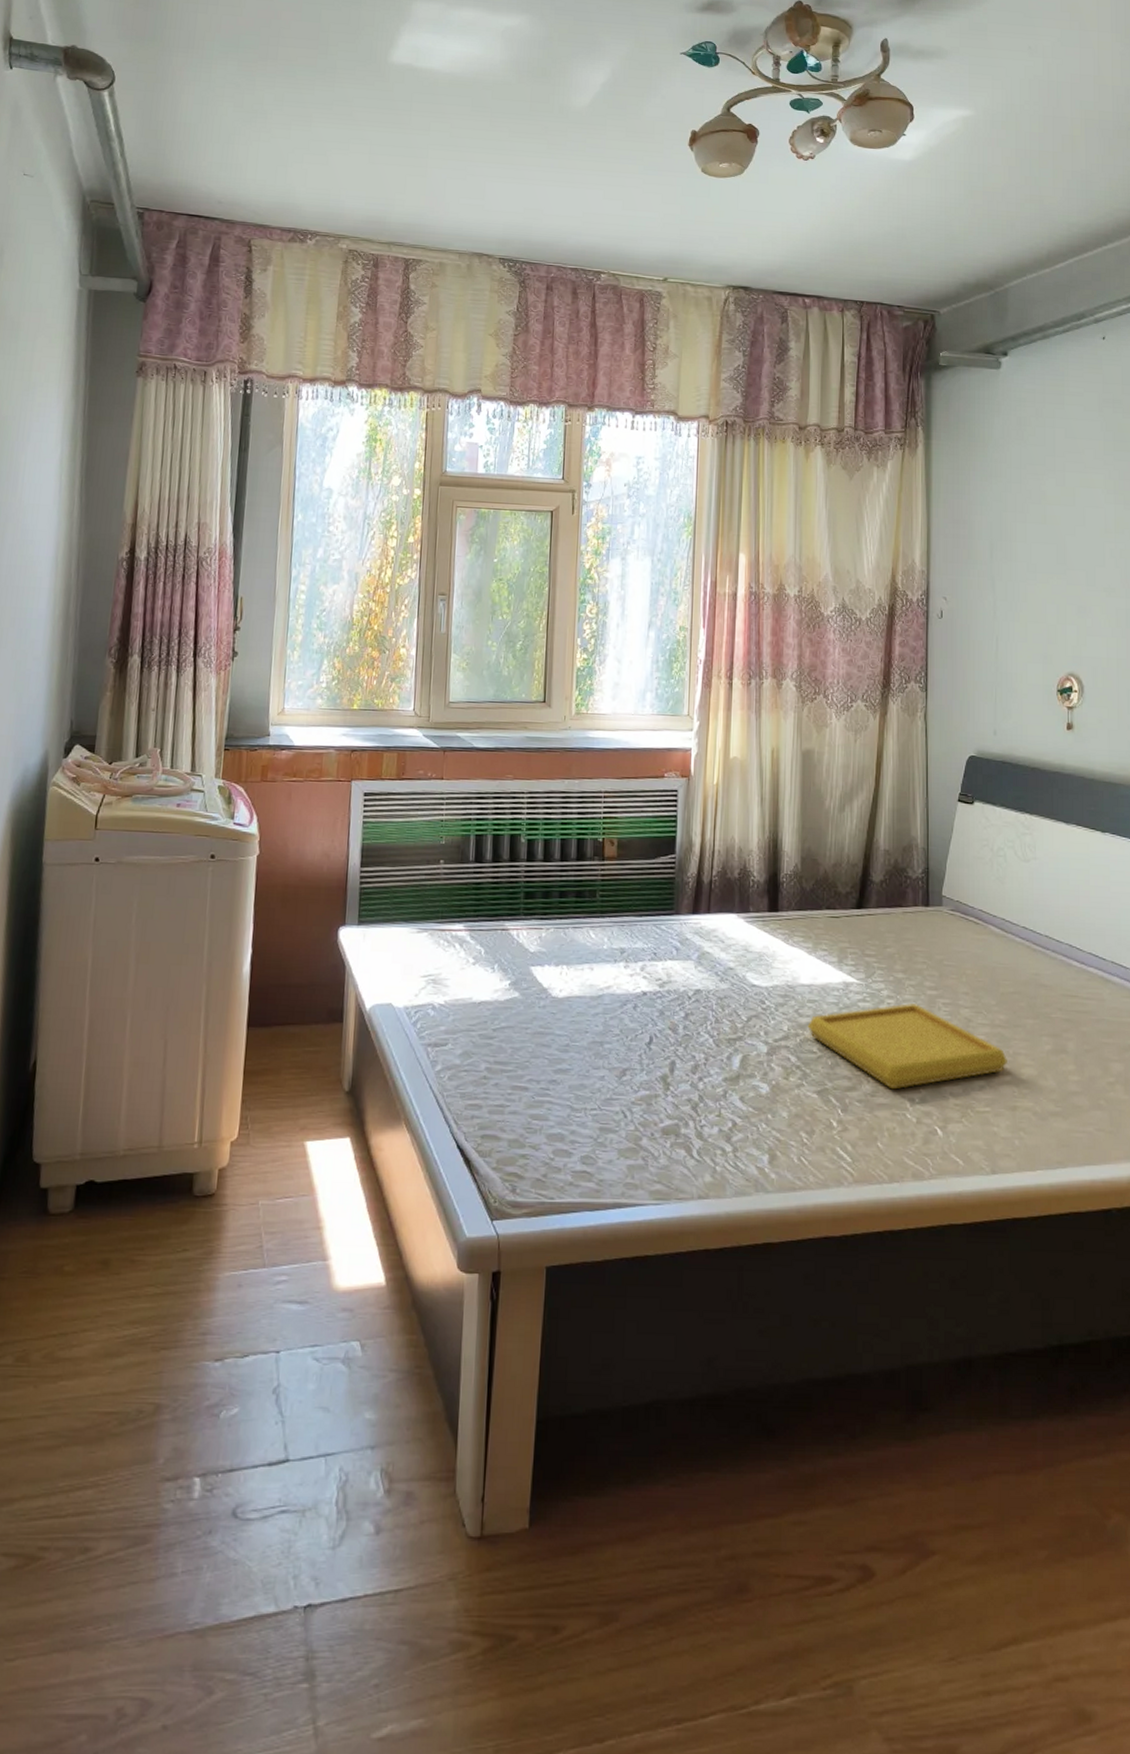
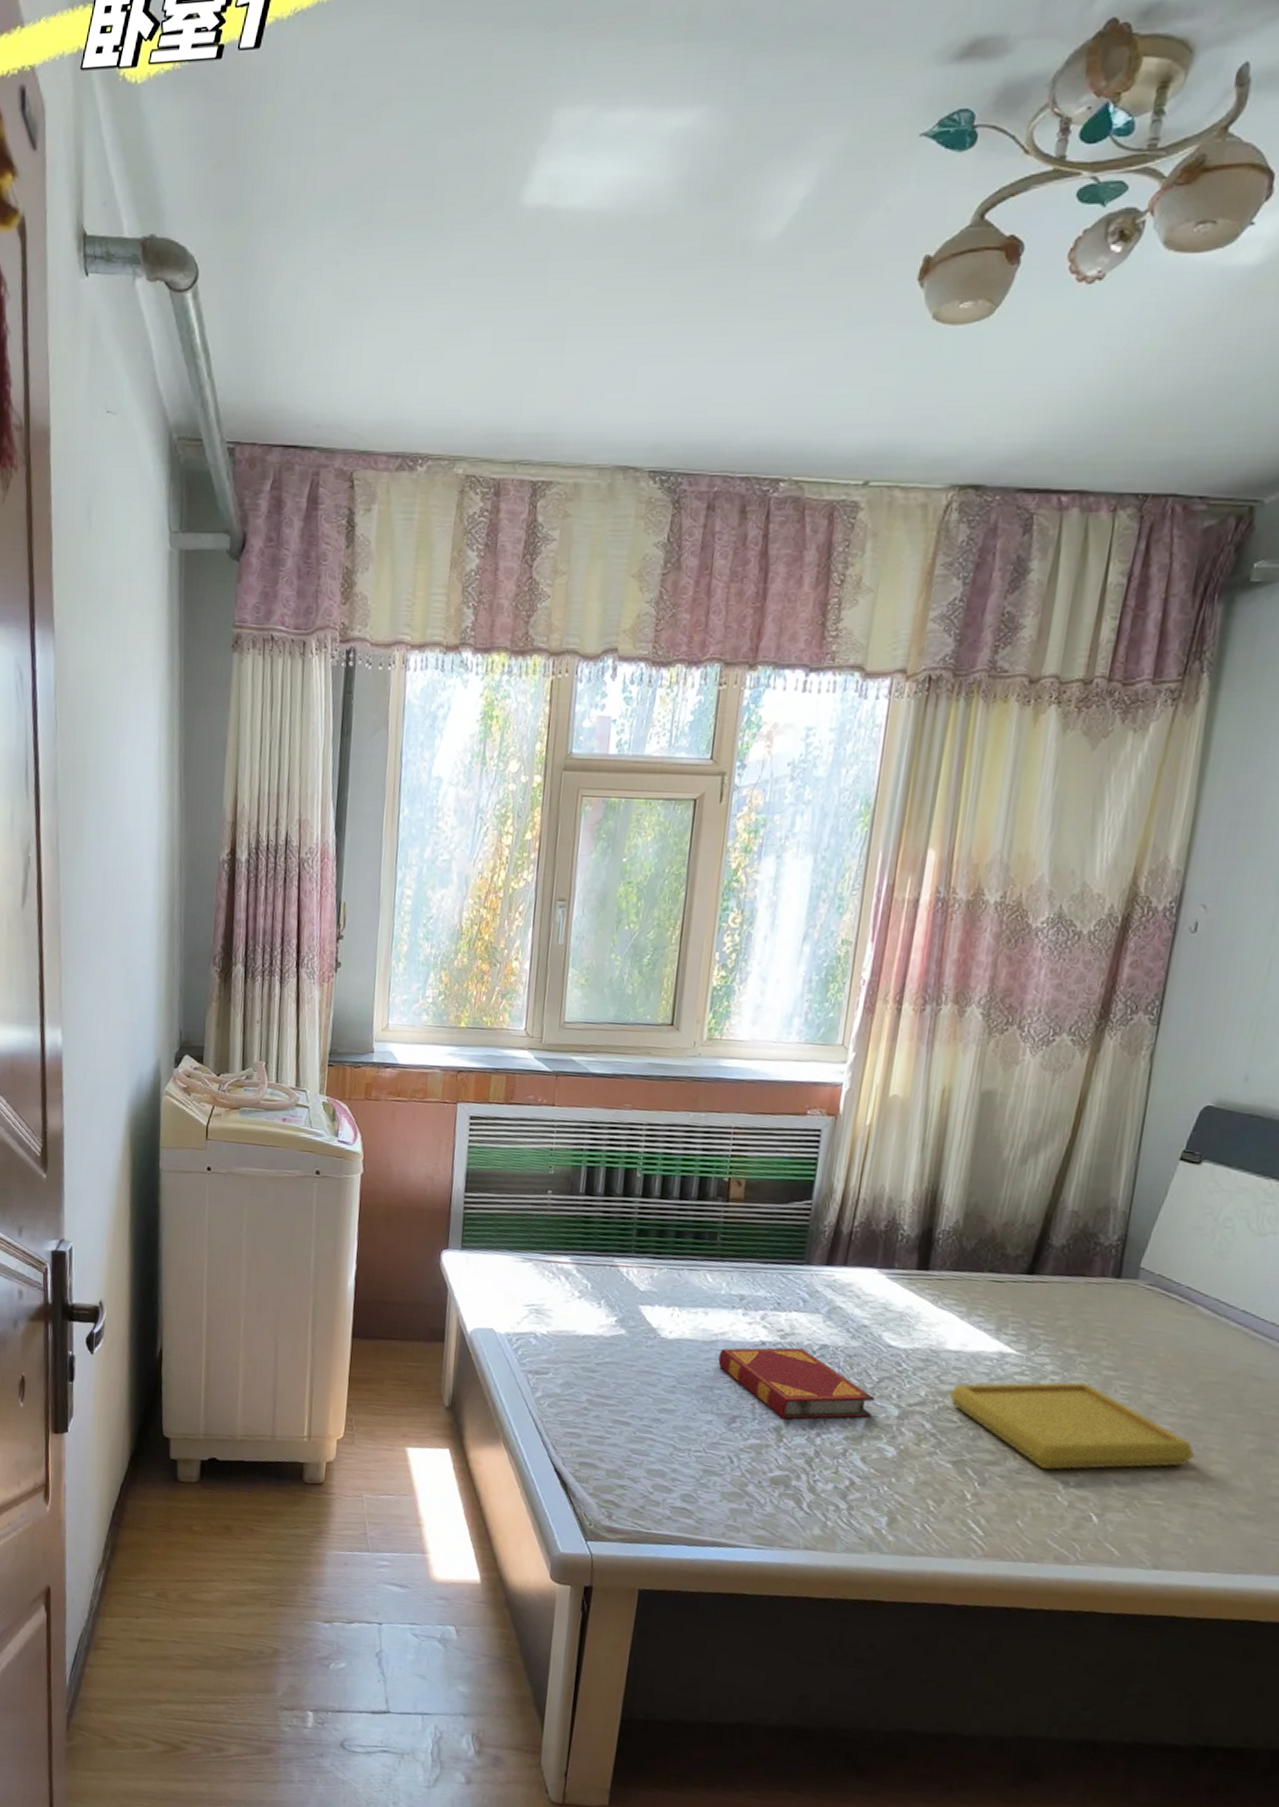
hardback book: none [606,995,746,1067] -> present [718,1347,875,1419]

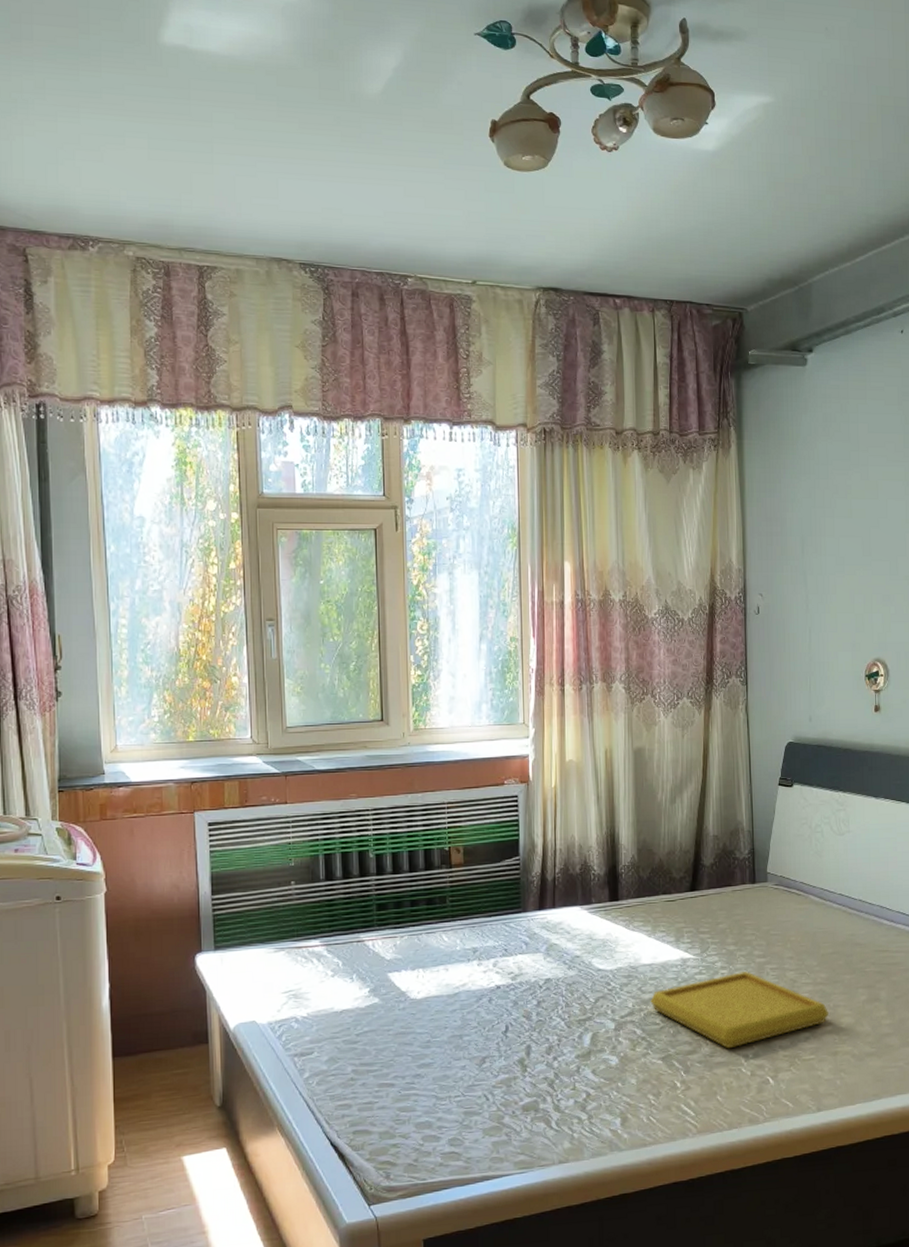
hardback book: present [718,1347,875,1419] -> none [463,985,595,1051]

